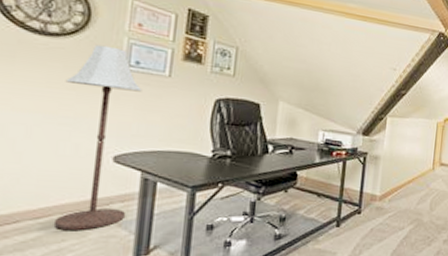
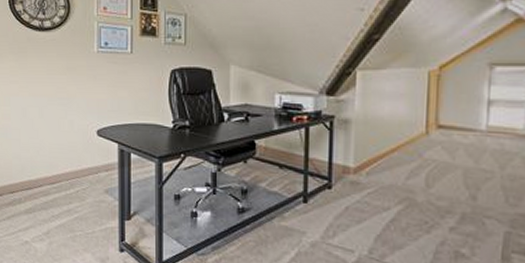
floor lamp: present [53,44,142,230] -> none [59,32,112,195]

